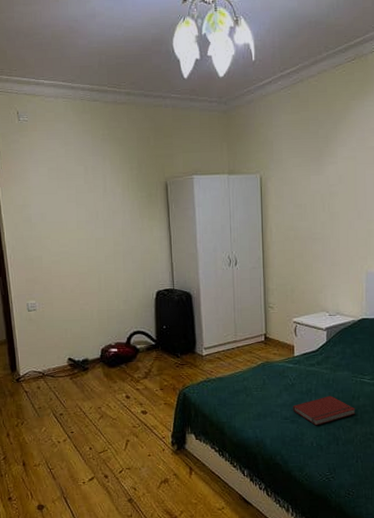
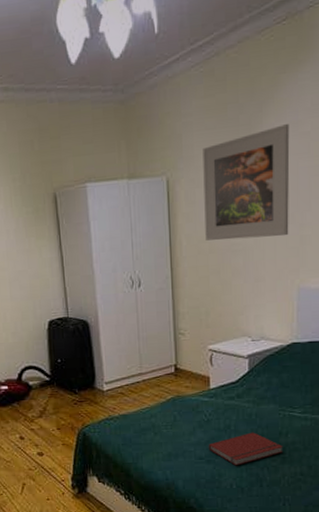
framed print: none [289,140,359,230] -> present [203,124,290,241]

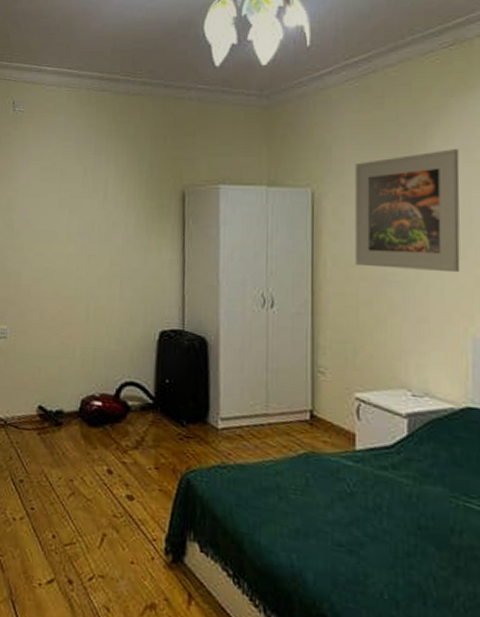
book: present [208,432,283,466] -> none [351,520,457,567]

